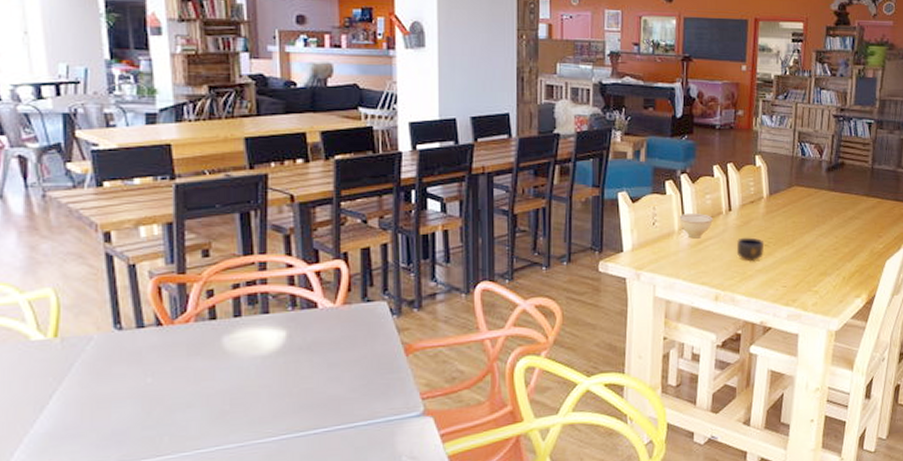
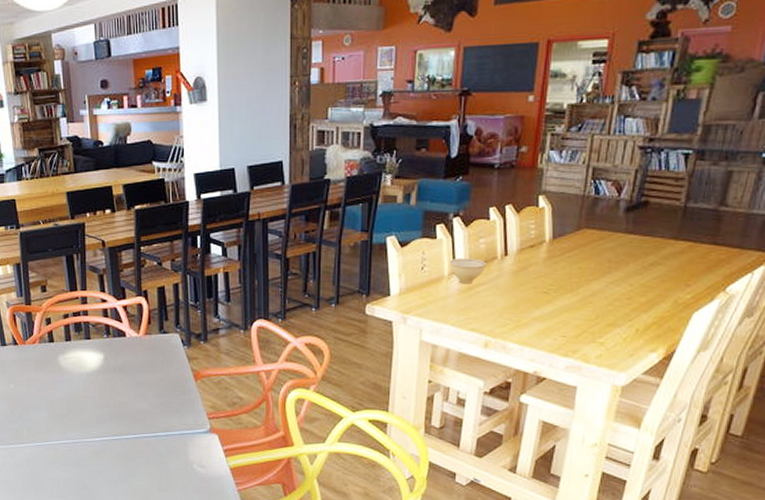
mug: present [736,237,765,262] -> none [510,283,544,309]

